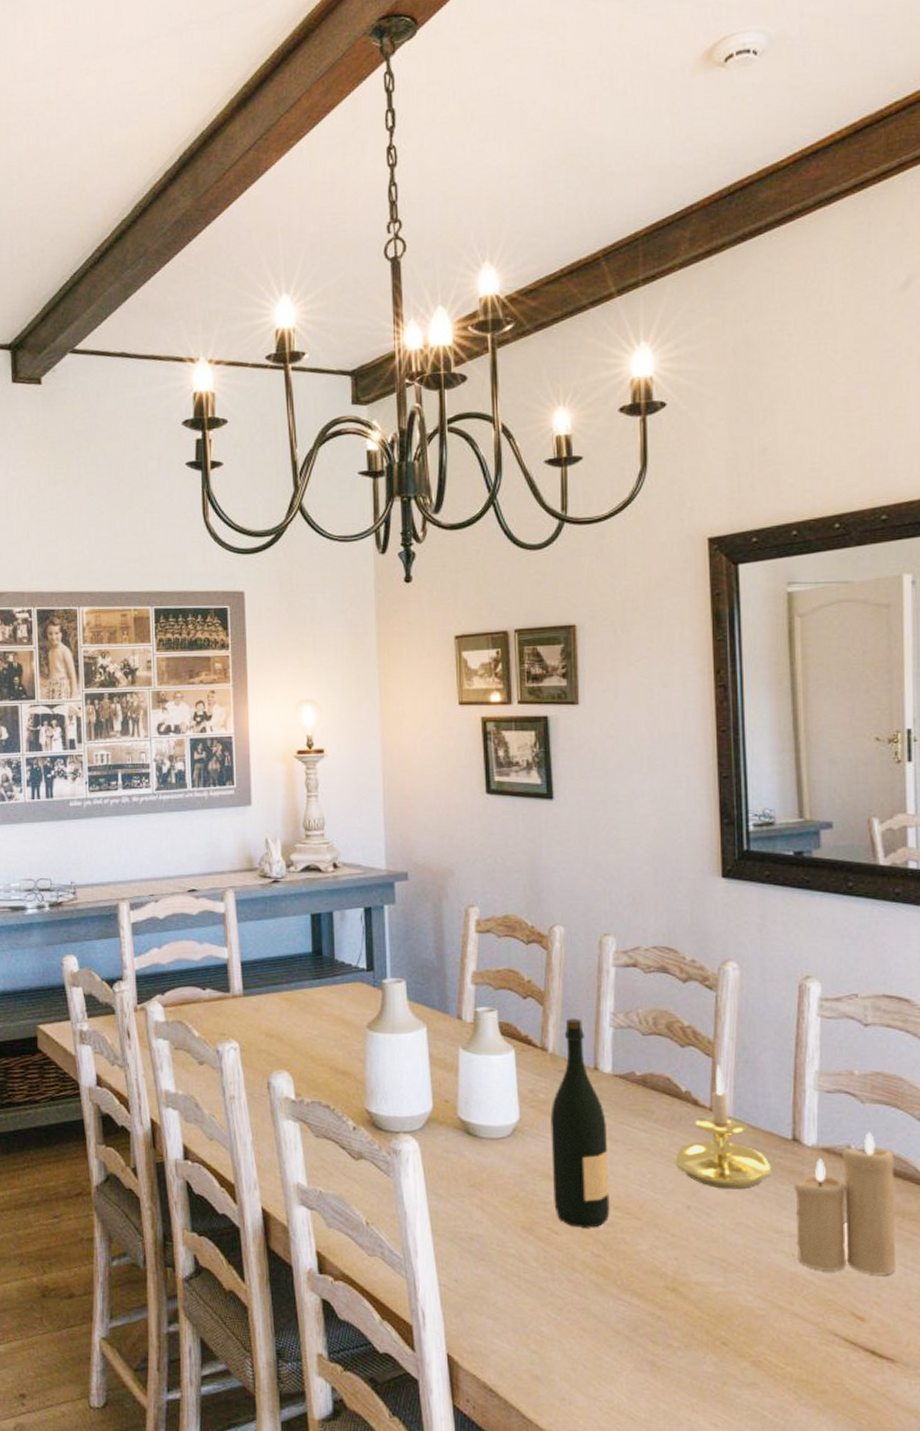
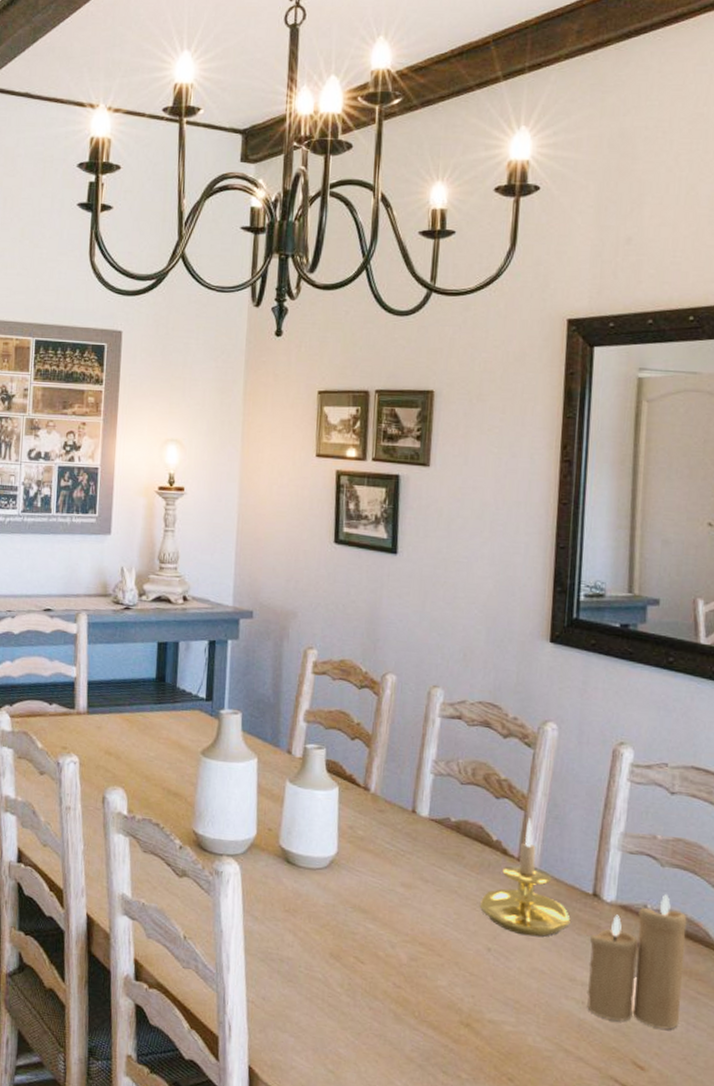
wine bottle: present [550,1018,610,1228] -> none [362,762,419,961]

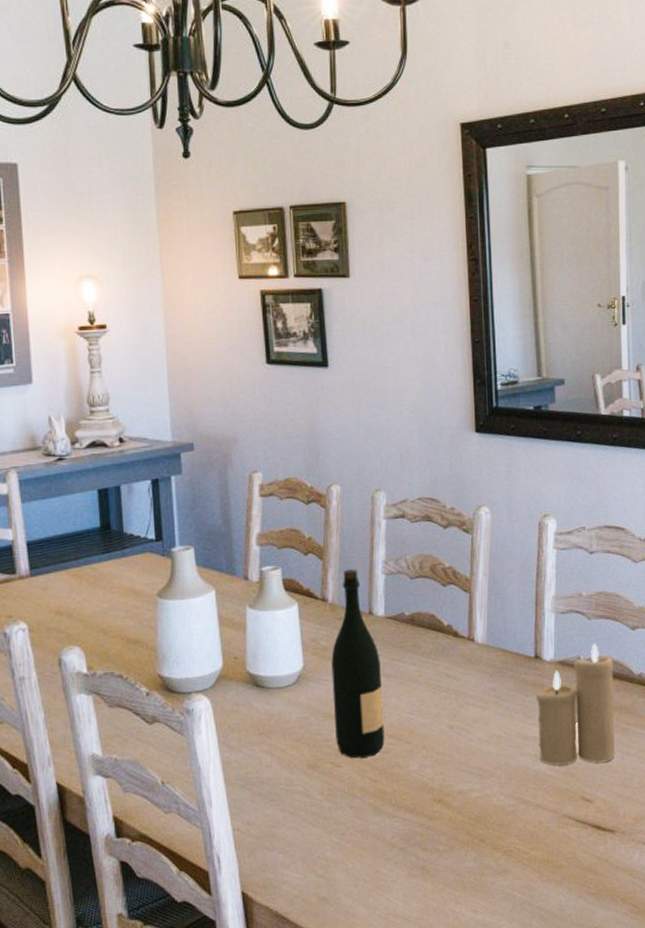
wine bottle: none [362,762,419,961] -> present [331,569,385,759]
candle holder: present [480,818,571,937] -> none [439,598,518,707]

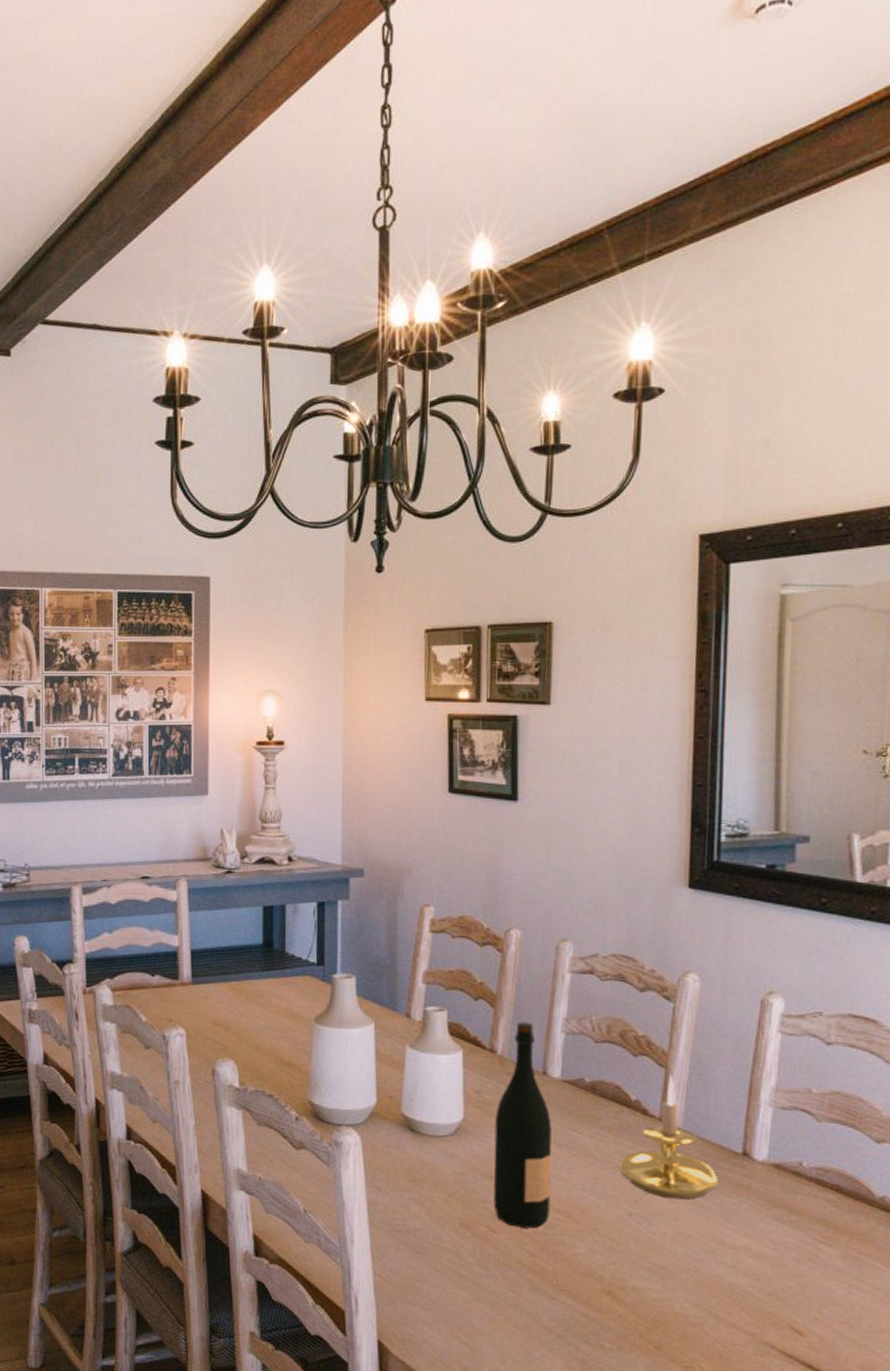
candle holder: none [439,598,518,707] -> present [620,1075,719,1200]
candle: present [537,643,616,765] -> none [738,1151,847,1293]

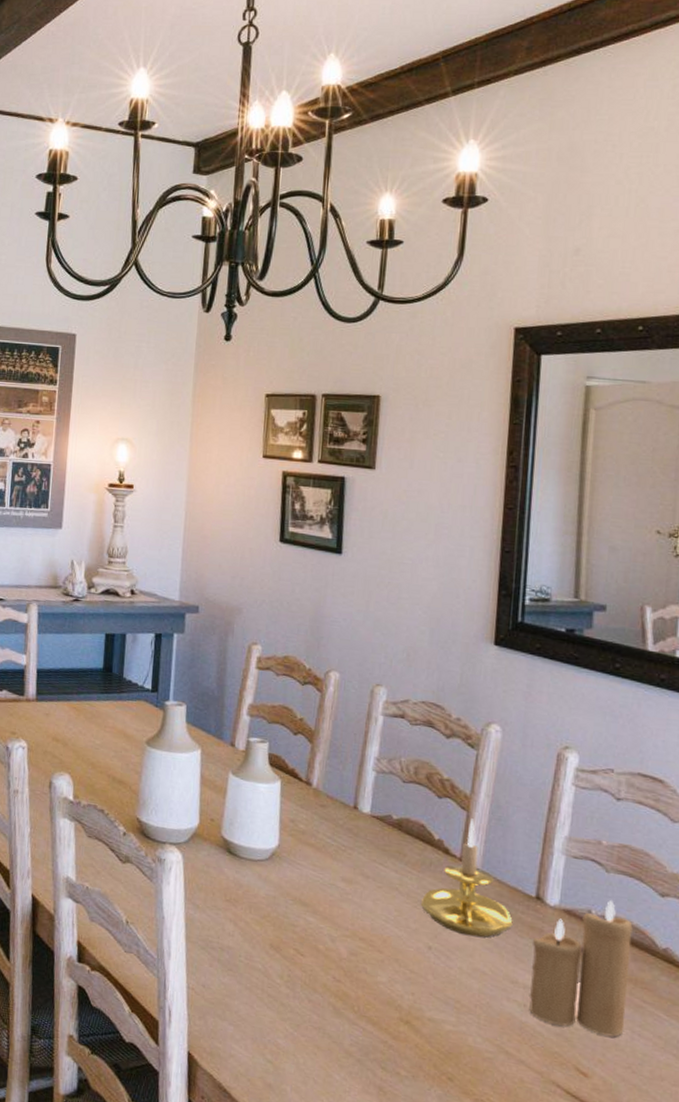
wine bottle: present [493,1022,552,1229] -> none [302,758,360,955]
candle: none [738,1151,847,1293] -> present [529,900,633,1037]

